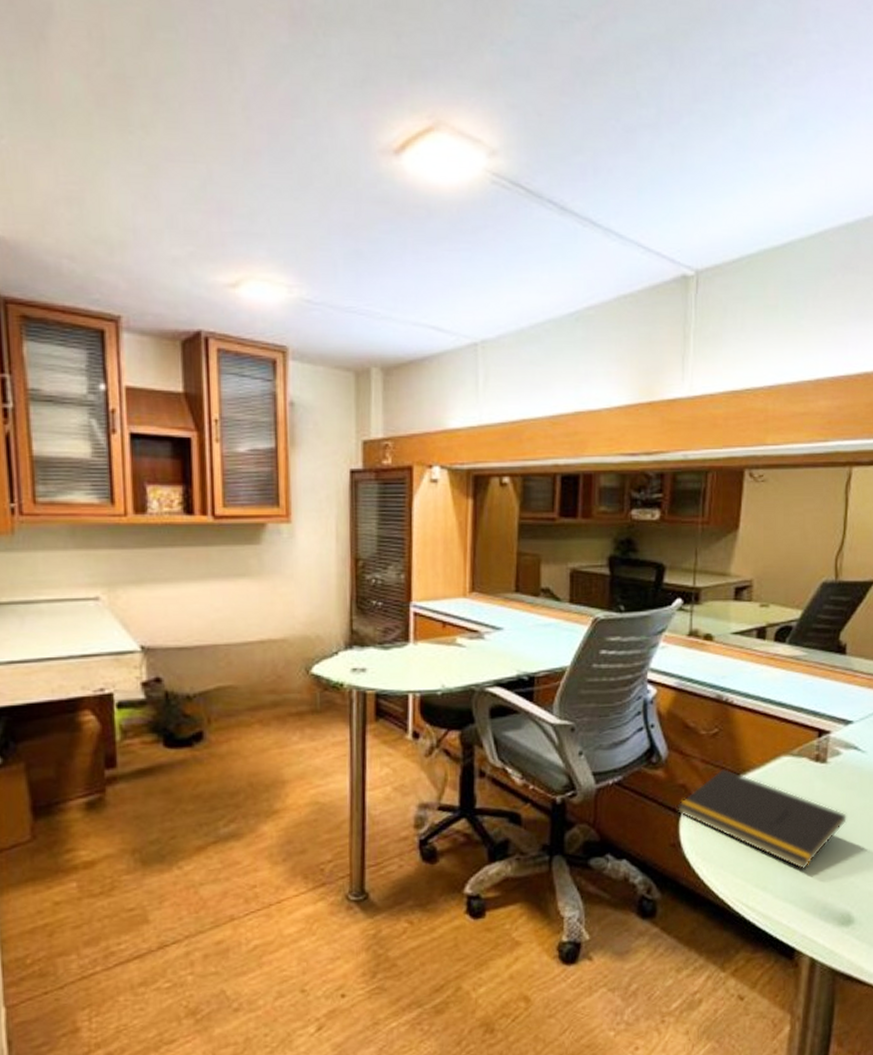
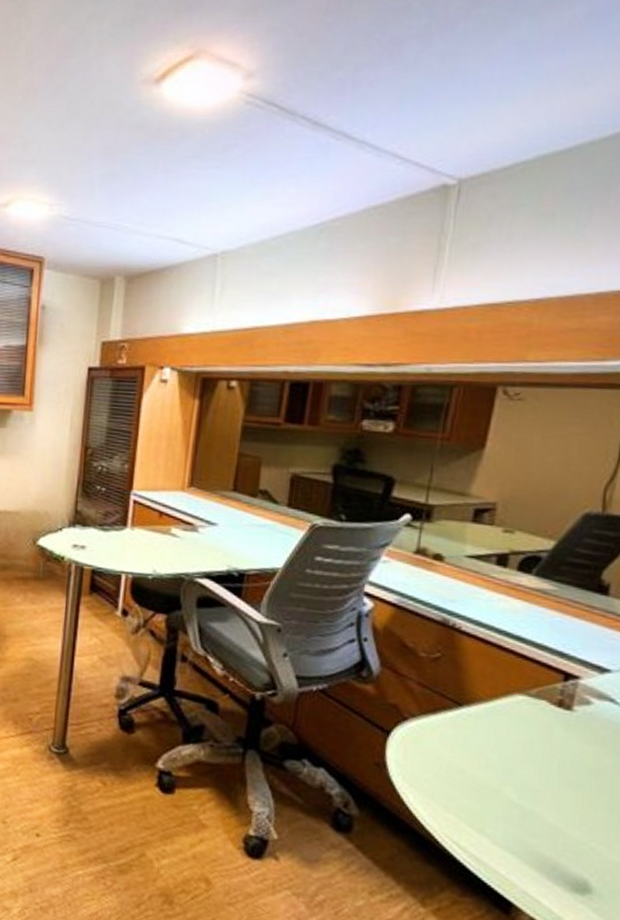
notepad: present [678,768,848,871] -> none [386,695,594,822]

